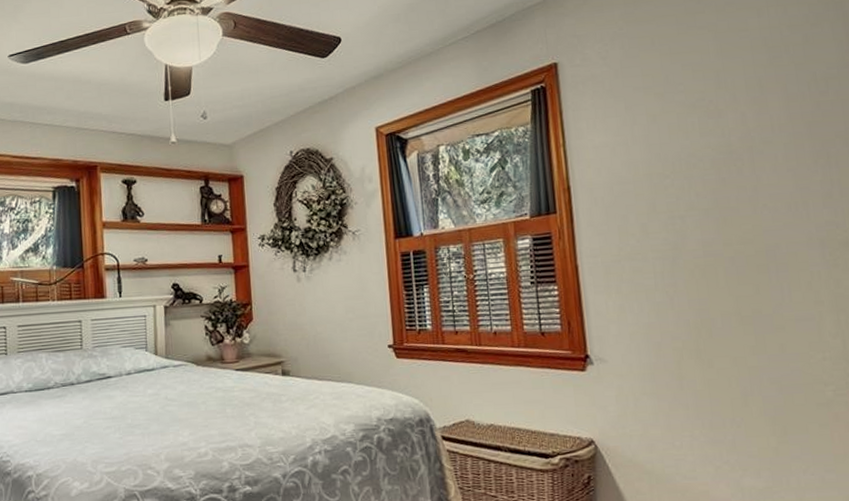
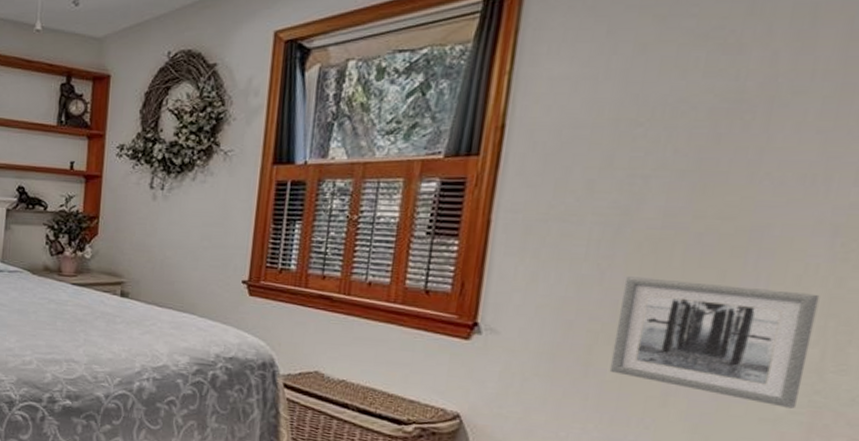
wall art: none [689,295,838,392] -> present [609,276,820,409]

